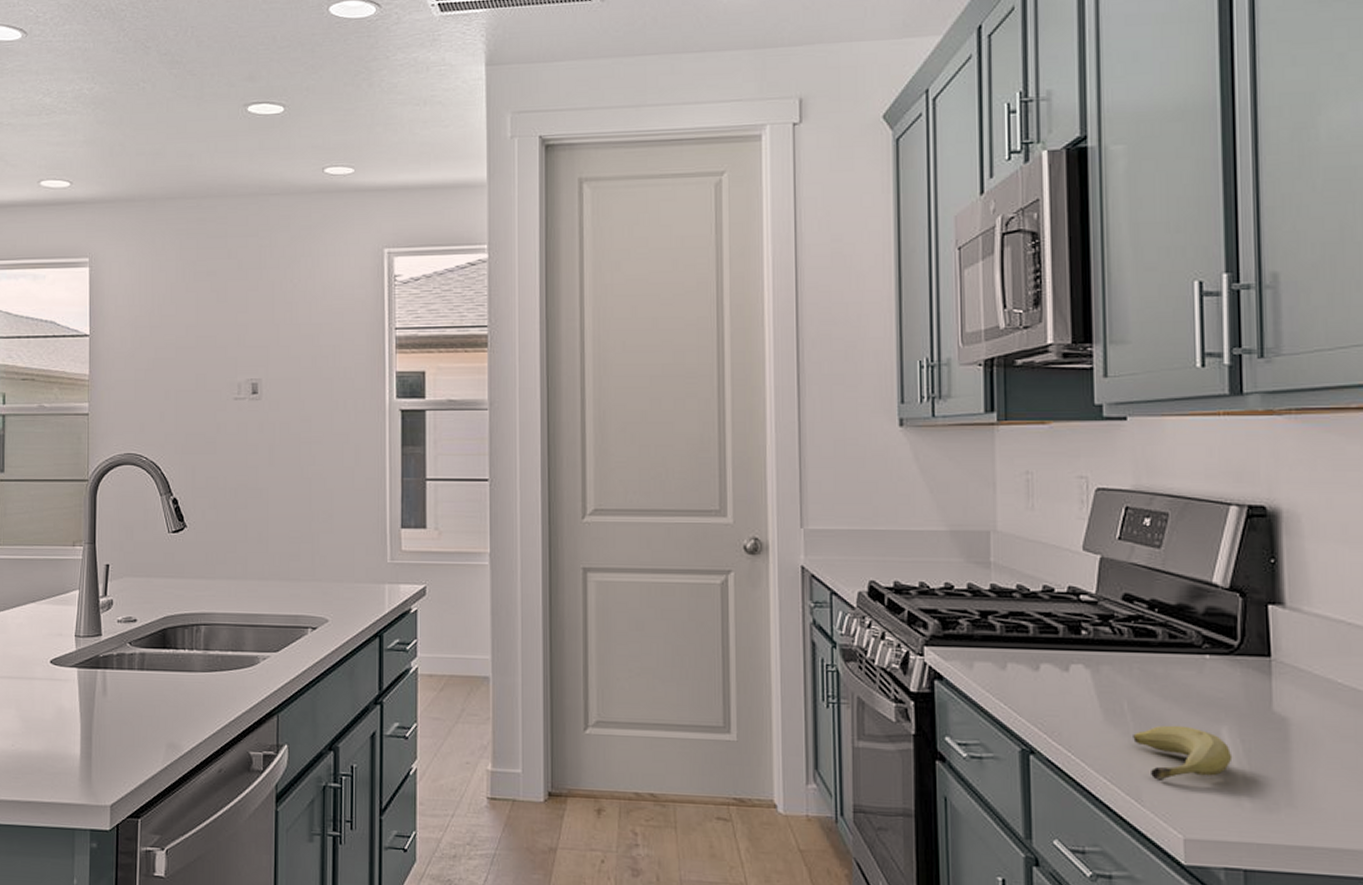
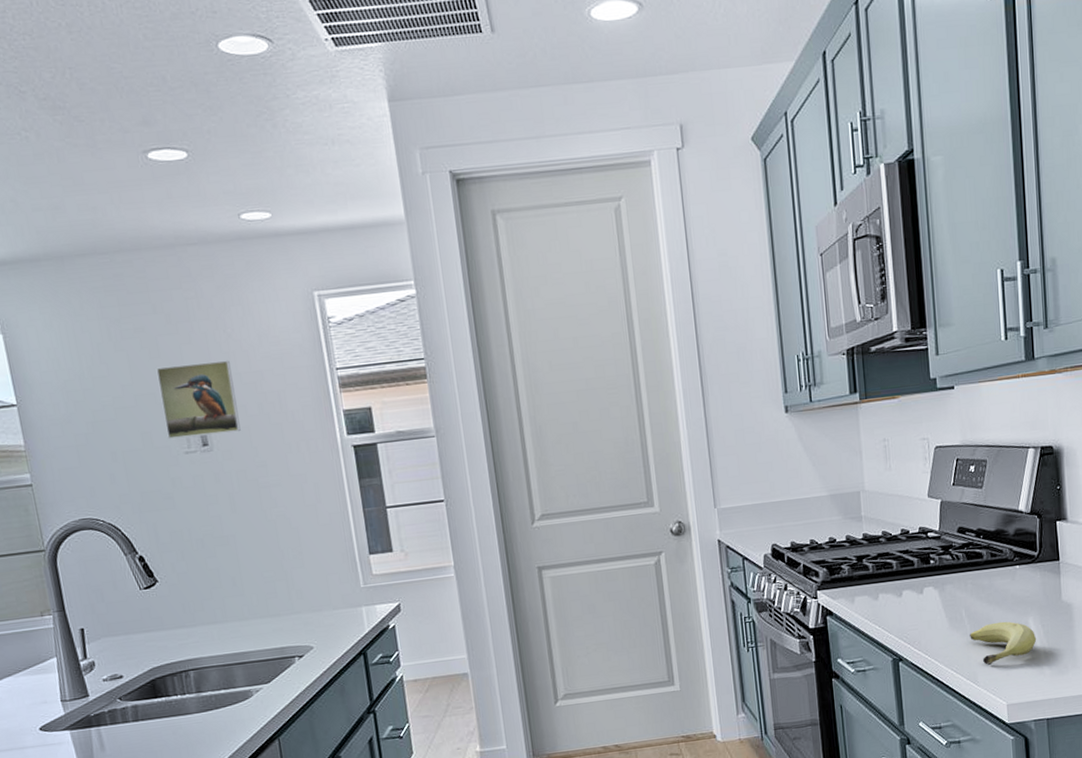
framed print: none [220,310,291,383] -> present [156,360,241,439]

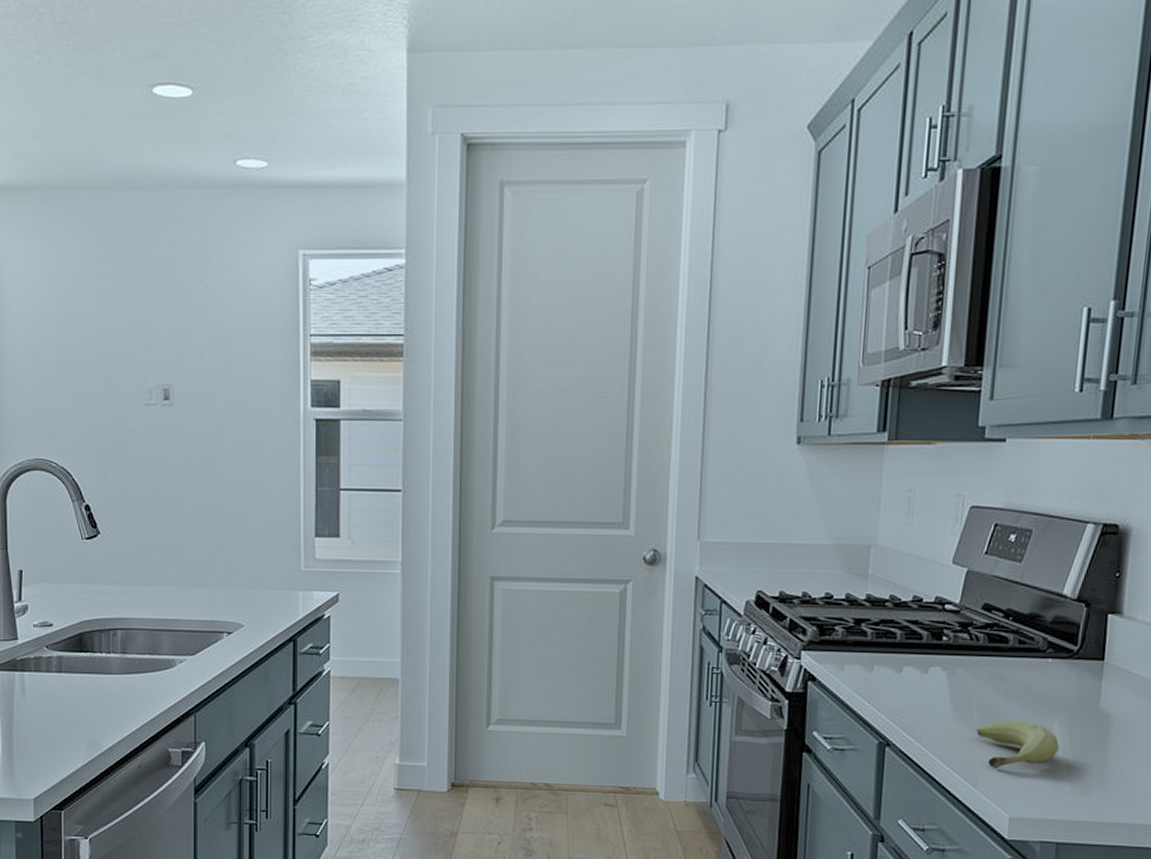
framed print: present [156,360,241,439] -> none [129,312,204,389]

